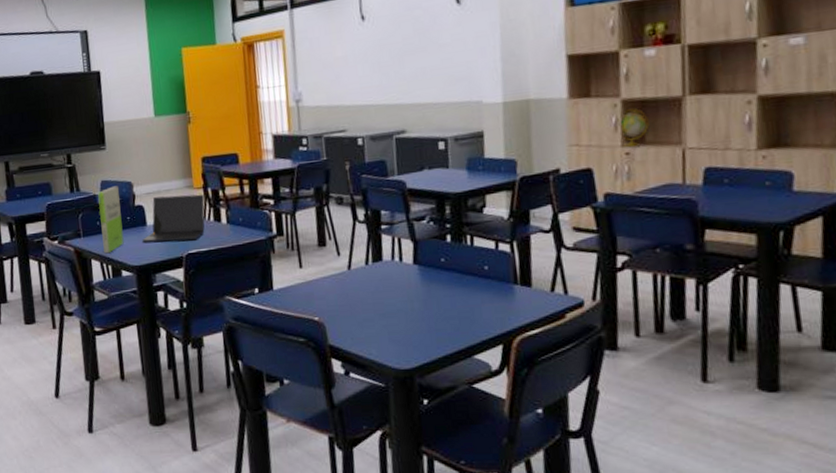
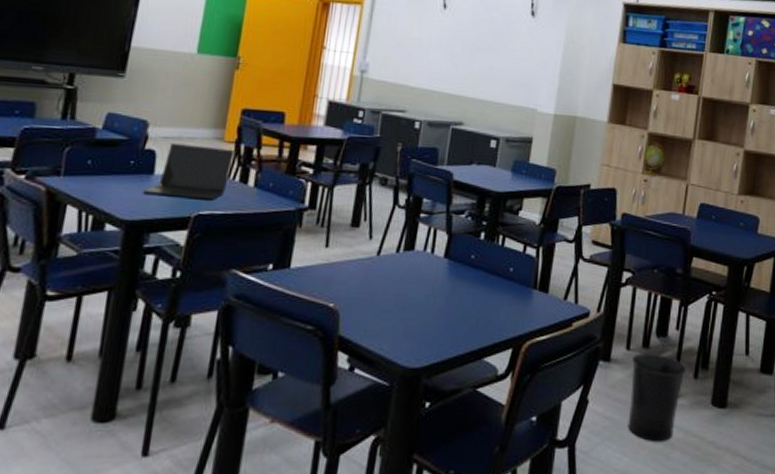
book: present [98,186,124,254] -> none [87,121,129,201]
waste bin: none [645,337,718,430] -> present [628,352,687,441]

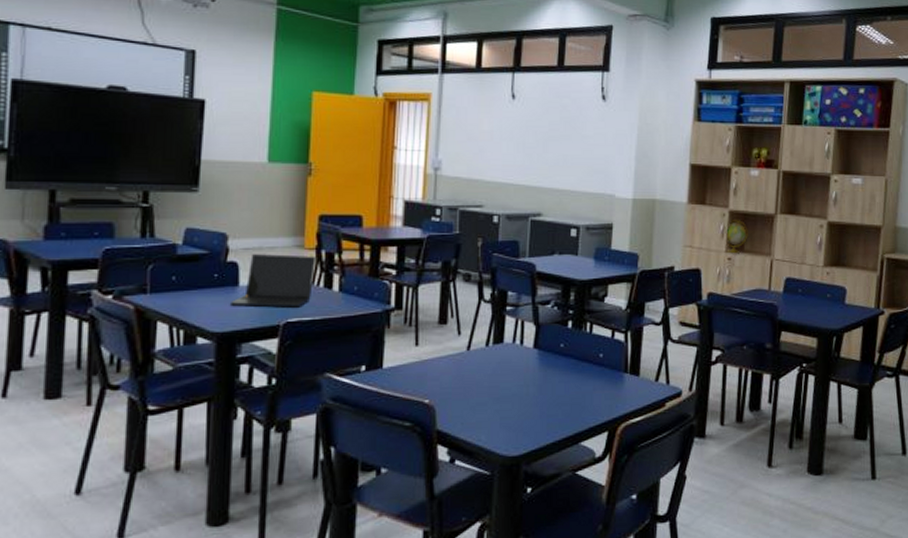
waste bin: present [628,352,687,441] -> none [726,426,781,511]

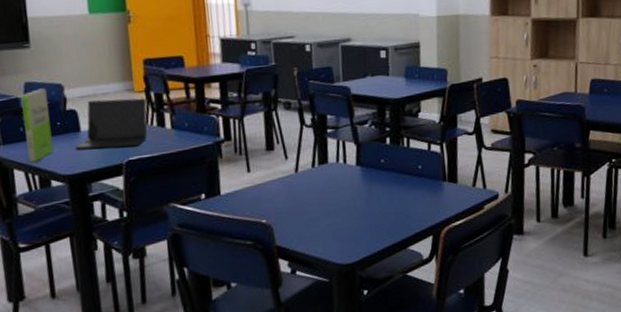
book: none [176,236,208,316] -> present [20,88,54,163]
globe: present [725,220,748,254] -> none [528,27,552,61]

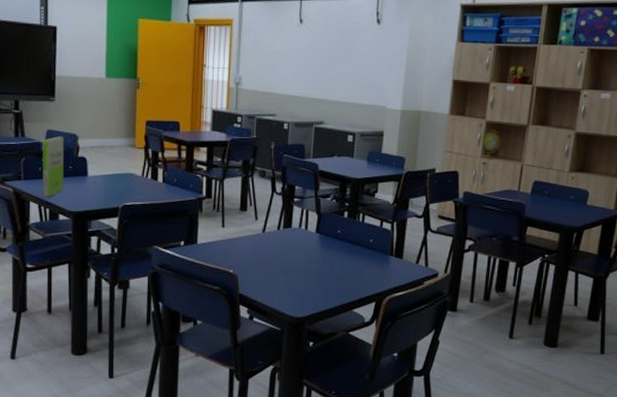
laptop: present [76,98,147,151] -> none [82,151,144,194]
globe: none [528,27,552,61] -> present [481,129,502,159]

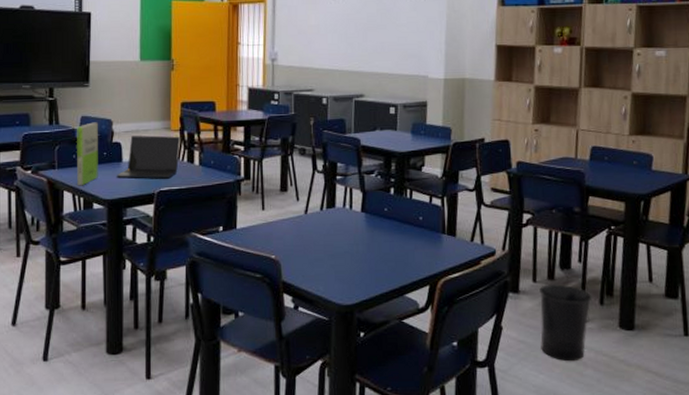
laptop: none [82,151,144,194] -> present [117,135,180,179]
waste bin: none [472,304,522,372] -> present [539,283,592,361]
globe: present [481,129,502,159] -> none [531,94,554,126]

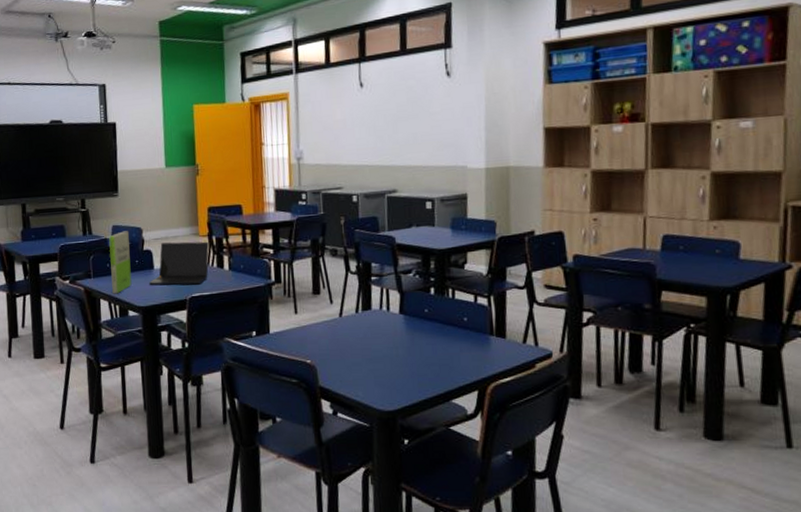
waste bin: present [539,283,592,361] -> none [605,388,670,473]

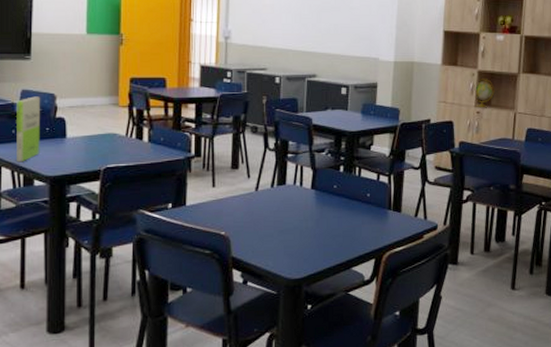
laptop: present [149,241,209,286] -> none [60,111,128,156]
globe: none [587,179,615,215] -> present [474,79,495,108]

